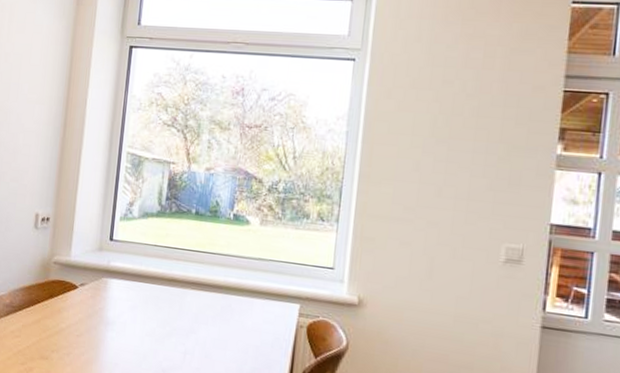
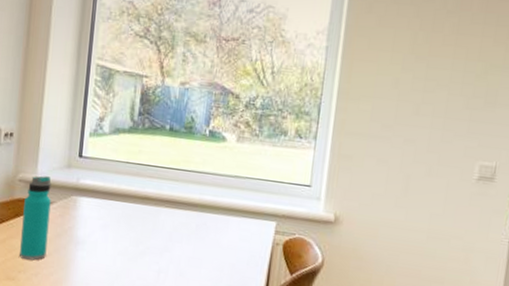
water bottle: none [53,258,84,341] -> present [20,176,52,261]

